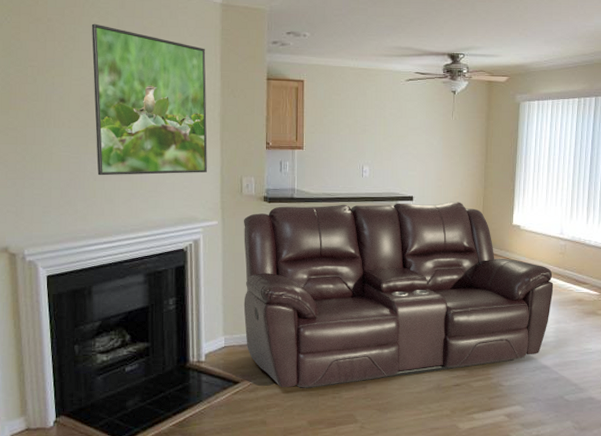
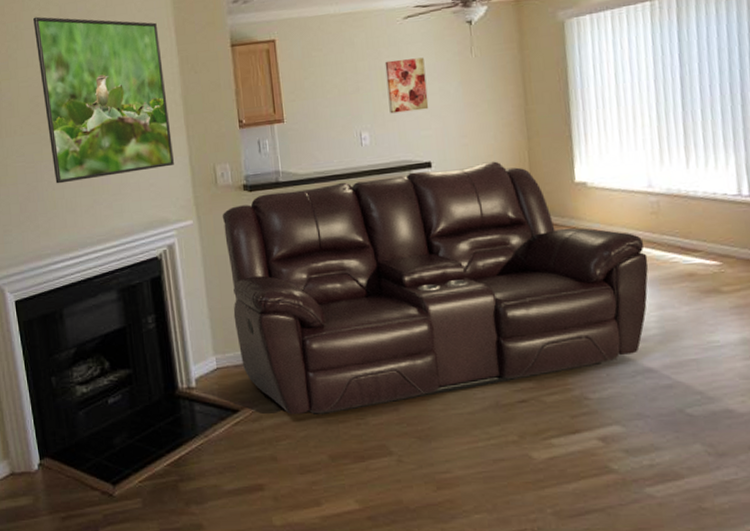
wall art: none [387,112,417,155] -> present [384,57,429,114]

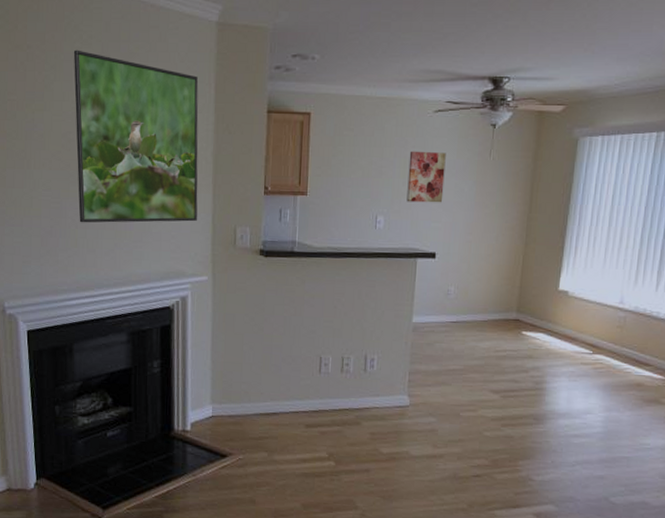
sofa: present [222,161,649,415] -> none [234,260,607,469]

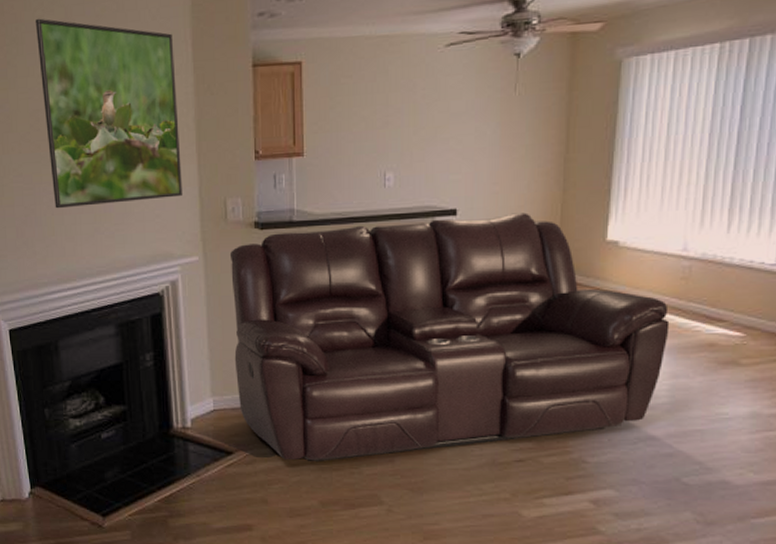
sofa: none [234,260,607,469] -> present [229,212,670,463]
wall art: present [406,151,446,203] -> none [419,92,462,154]

